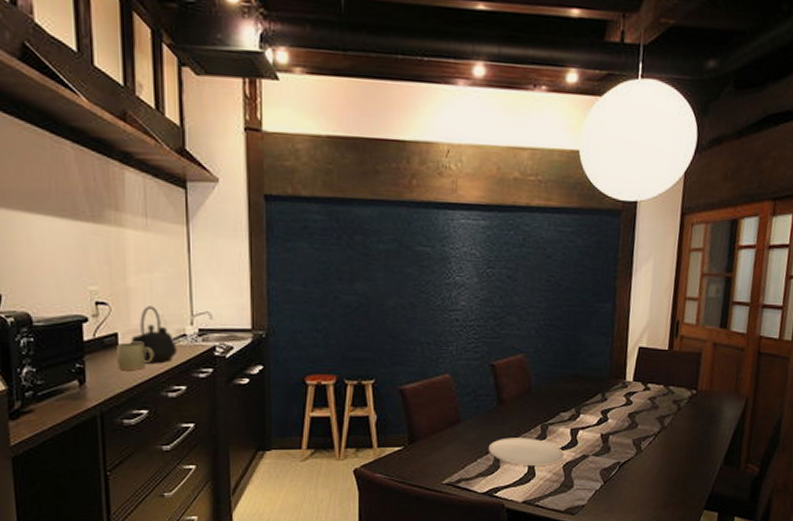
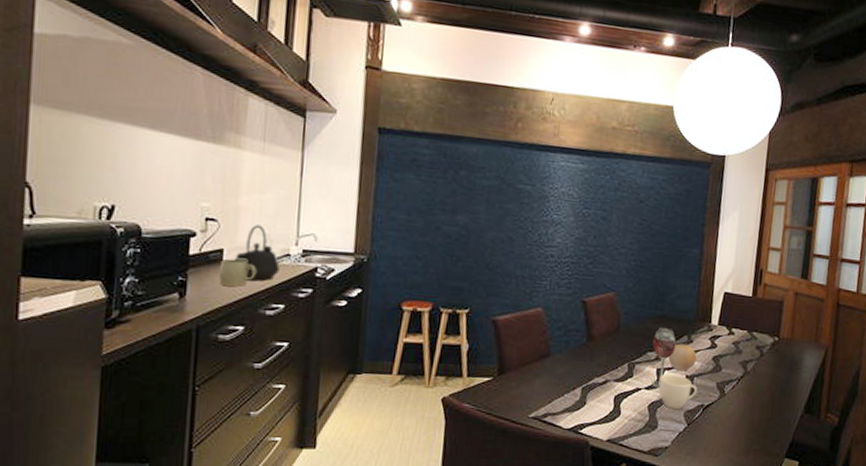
plate: present [488,437,564,467] -> none [575,374,650,405]
wineglass: none [565,387,590,448] -> present [651,328,677,388]
cup: none [573,434,613,468] -> present [658,374,697,410]
fruit: none [582,402,612,430] -> present [668,343,697,371]

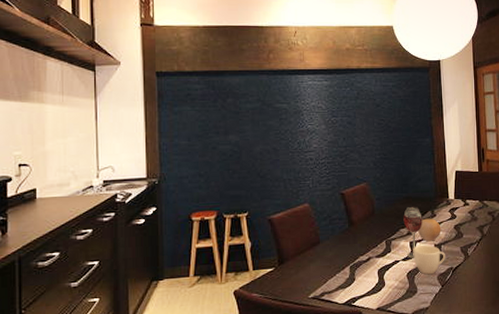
mug: present [219,258,256,288] -> none [35,195,65,220]
kettle: present [235,224,280,282] -> none [47,164,85,213]

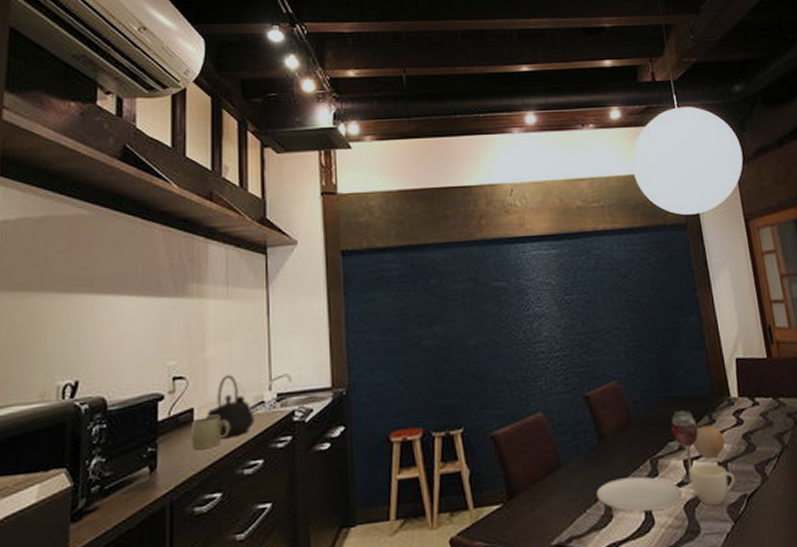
mug: none [35,195,65,220] -> present [192,416,230,450]
kettle: none [47,164,85,213] -> present [206,375,254,439]
plate: none [344,252,406,277] -> present [596,476,682,512]

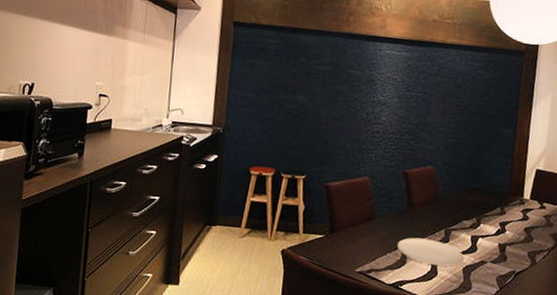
mug: present [192,416,230,450] -> none [108,127,136,151]
kettle: present [206,375,254,439] -> none [120,100,154,146]
wineglass: present [671,410,699,483] -> none [465,199,490,253]
cup: present [688,463,735,507] -> none [472,241,509,275]
fruit: present [693,425,726,459] -> none [482,214,510,240]

